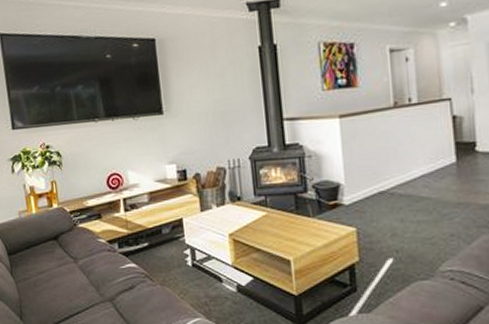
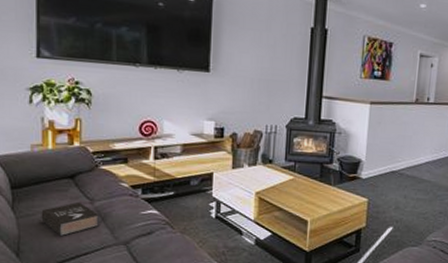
book: none [35,263,85,298] -> present [41,203,99,237]

